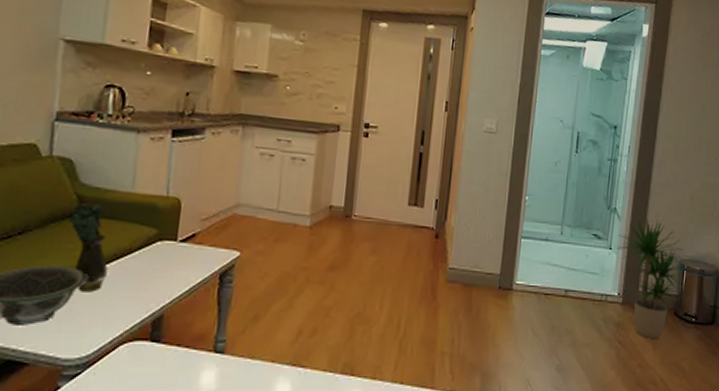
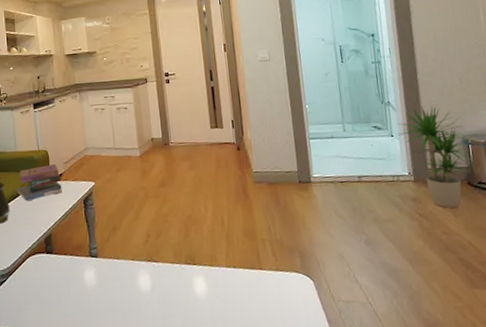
books: none [122,218,194,266] -> present [16,164,62,202]

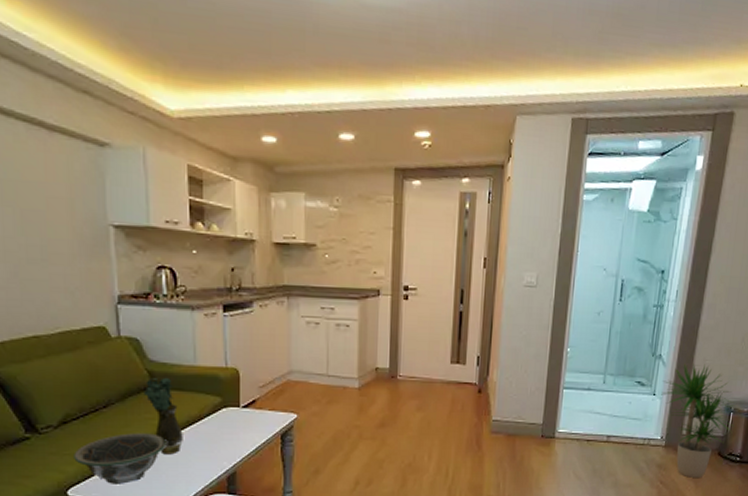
books: present [16,164,62,202] -> none [193,387,254,430]

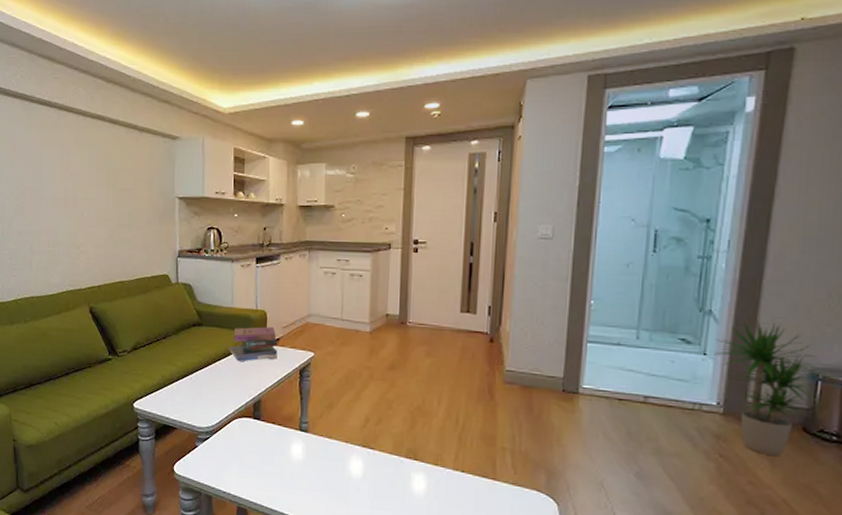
decorative bowl: present [73,433,167,484] -> none [140,360,207,402]
vase: present [144,375,183,455] -> none [193,314,220,381]
books: none [193,387,254,430] -> present [228,327,278,362]

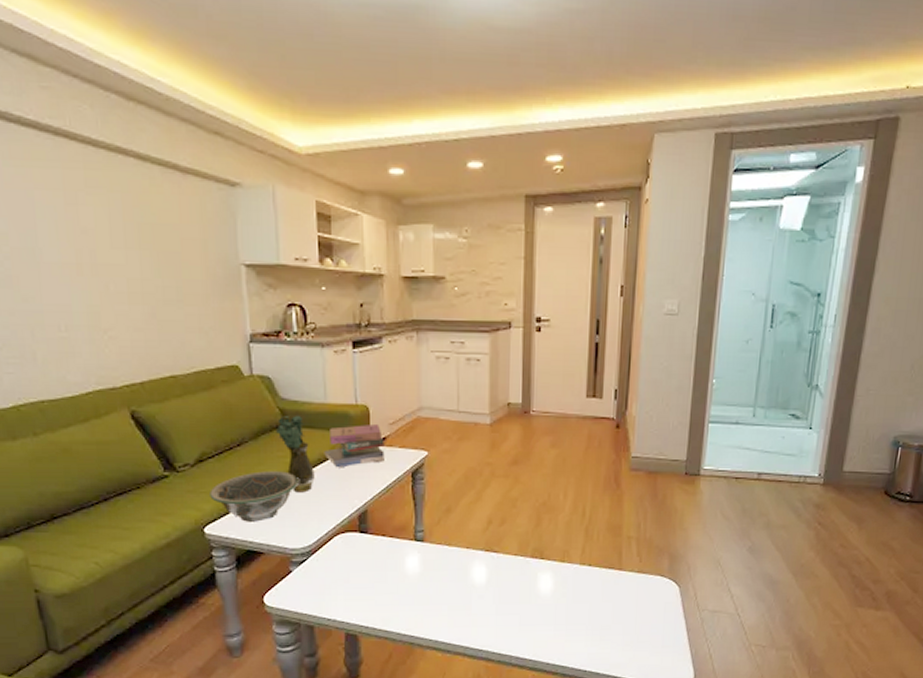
decorative bowl: none [140,360,207,402] -> present [209,471,299,522]
vase: none [193,314,220,381] -> present [276,413,315,493]
potted plant: present [714,320,825,456] -> none [818,392,903,519]

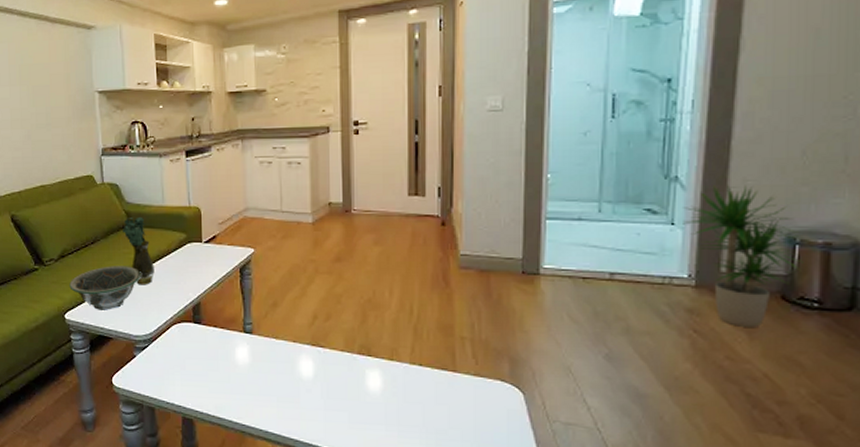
books: present [324,425,385,468] -> none [162,224,215,264]
potted plant: none [818,392,903,519] -> present [683,183,804,327]

